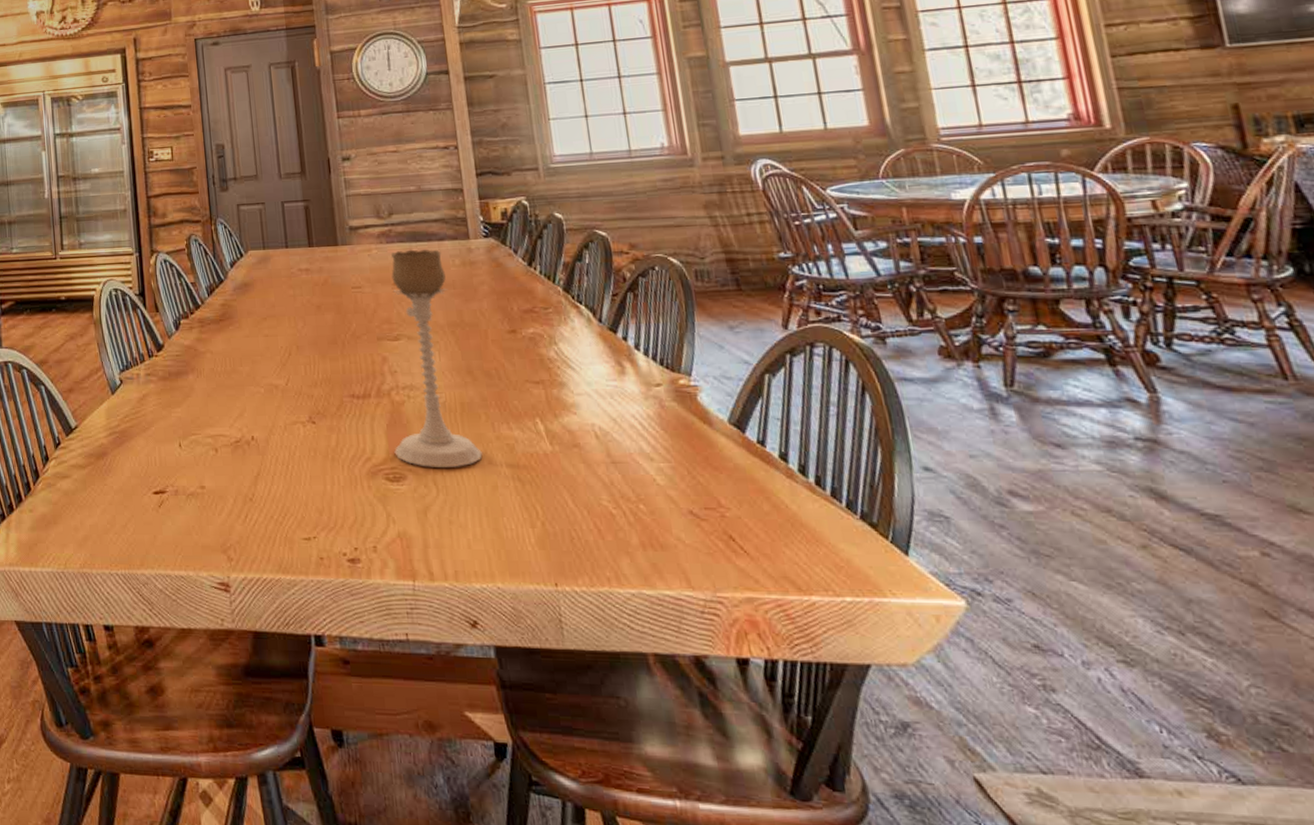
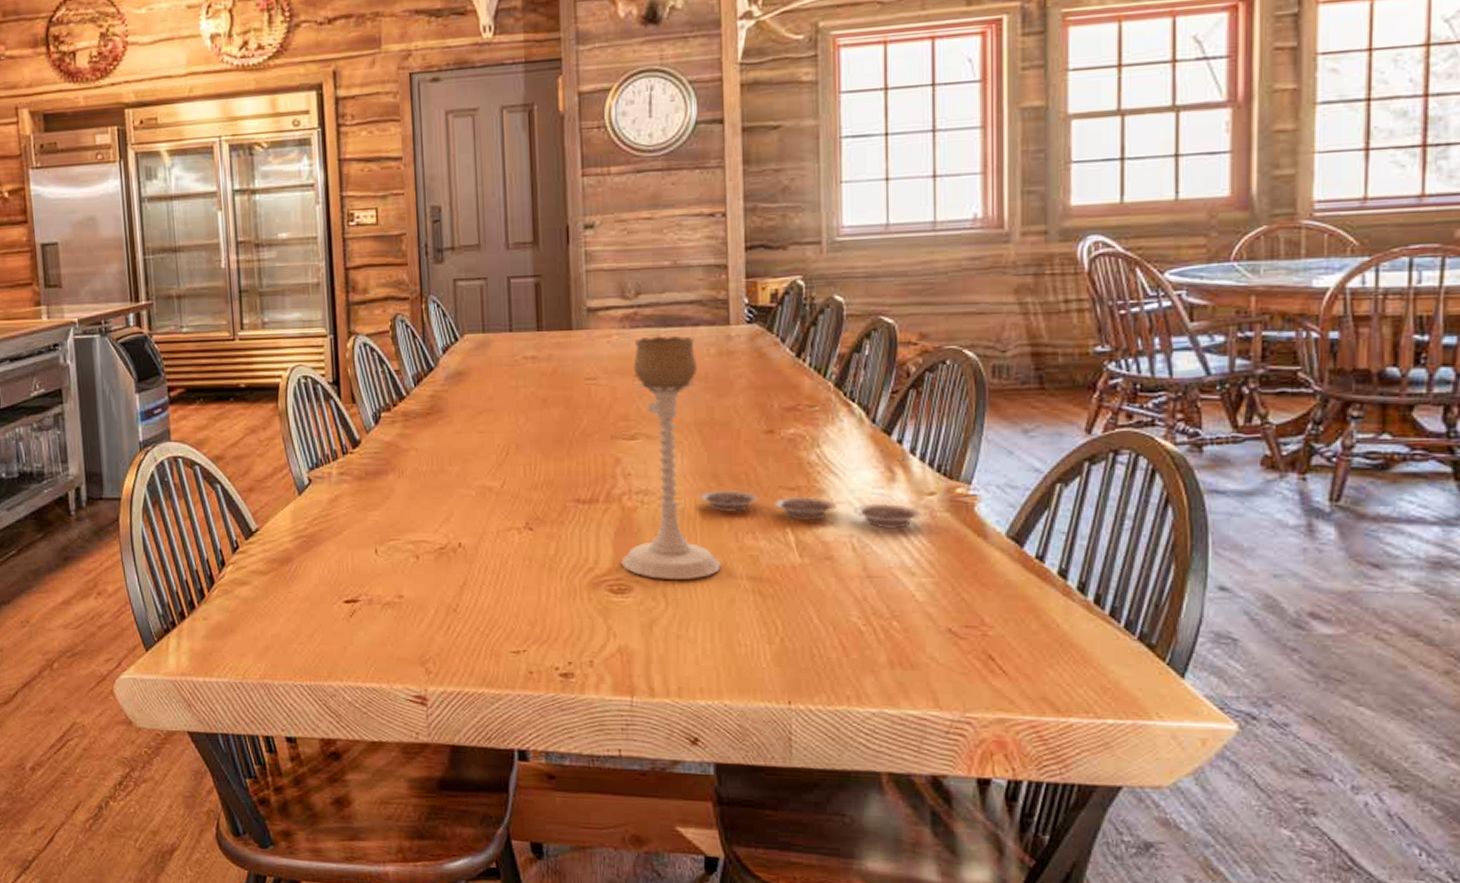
plate: none [457,383,653,418] -> present [699,489,922,529]

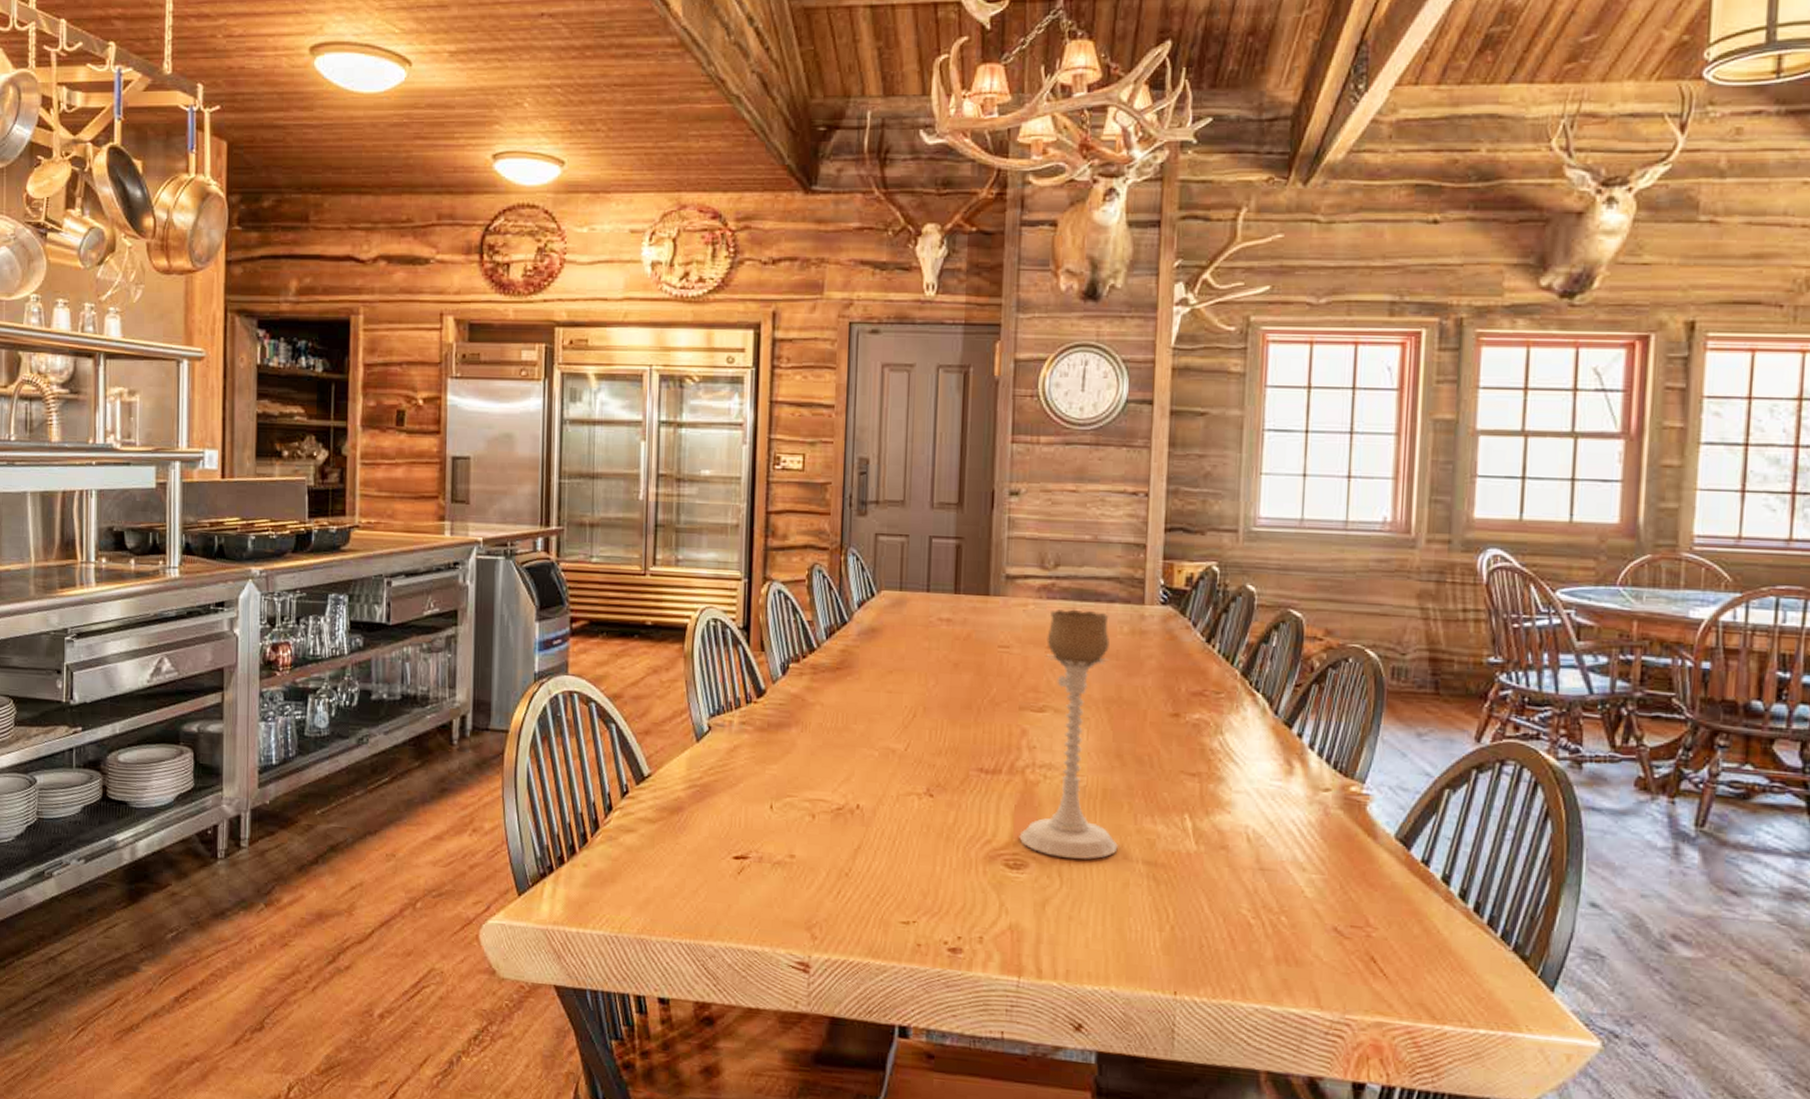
plate: present [699,489,922,529] -> none [1102,769,1317,823]

